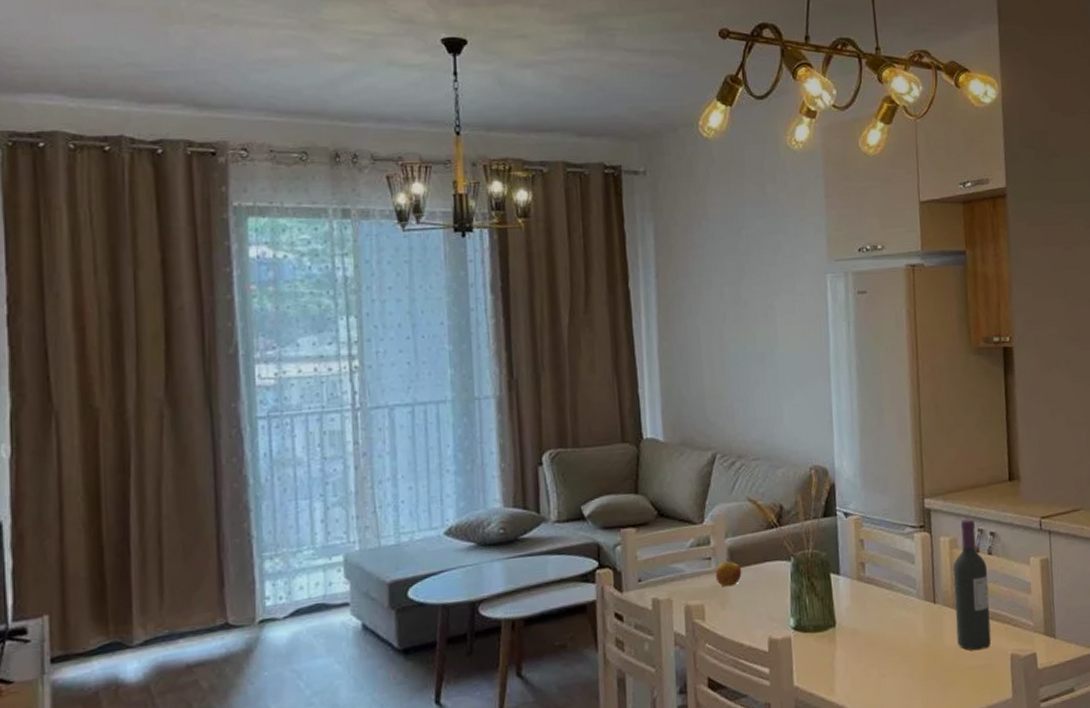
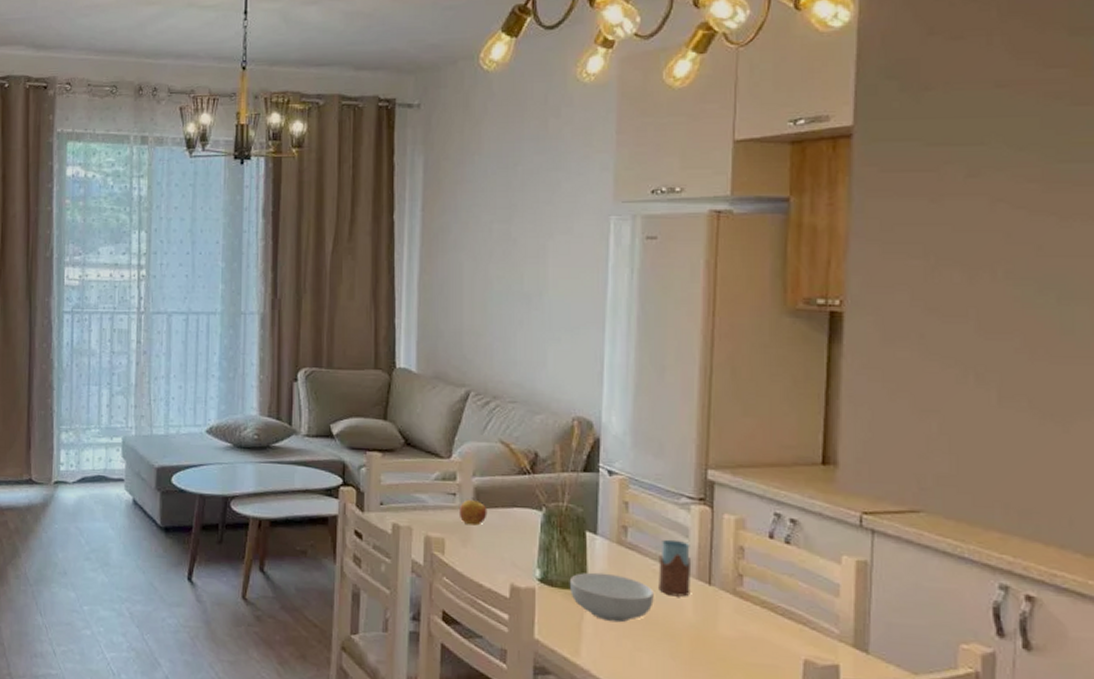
cereal bowl: none [820,609,892,655] -> present [569,572,654,623]
drinking glass: none [892,567,920,620] -> present [658,539,692,597]
wine bottle: present [953,519,992,651] -> none [735,499,783,647]

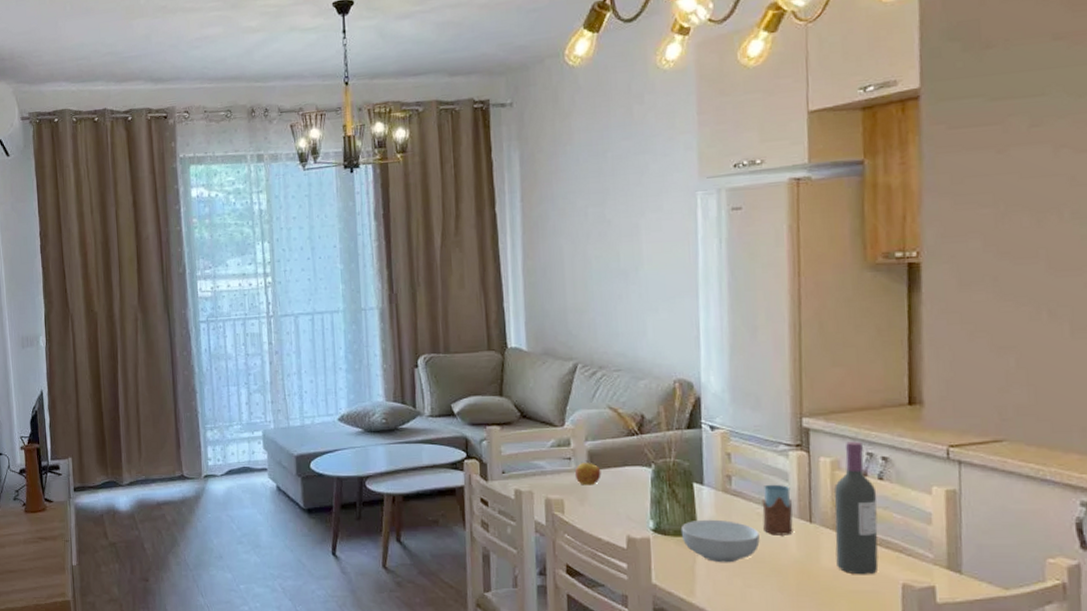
wine bottle: none [735,499,783,647] -> present [834,441,879,575]

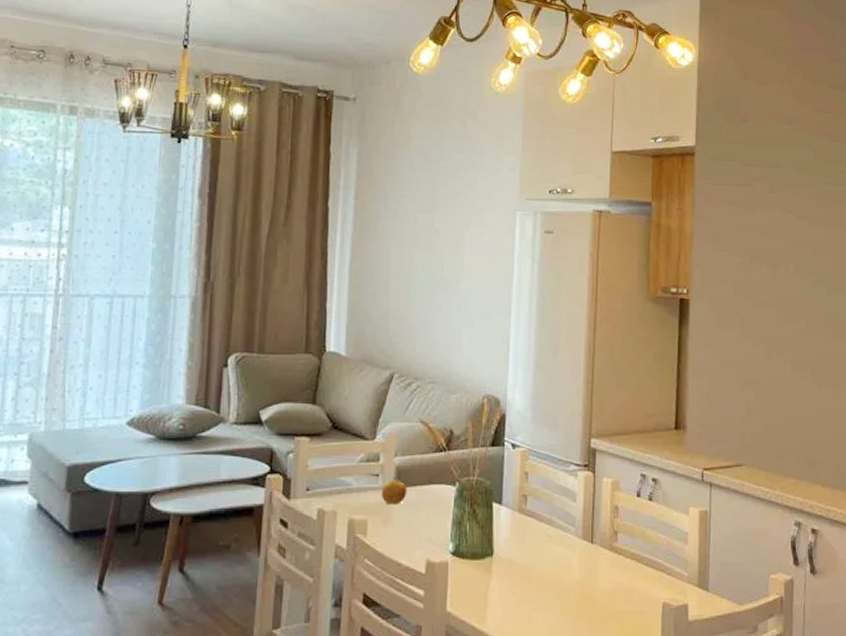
cereal bowl: present [680,519,760,563] -> none [478,541,548,587]
drinking glass: present [761,484,793,535] -> none [552,504,578,557]
wine bottle: present [834,441,879,575] -> none [611,463,647,595]

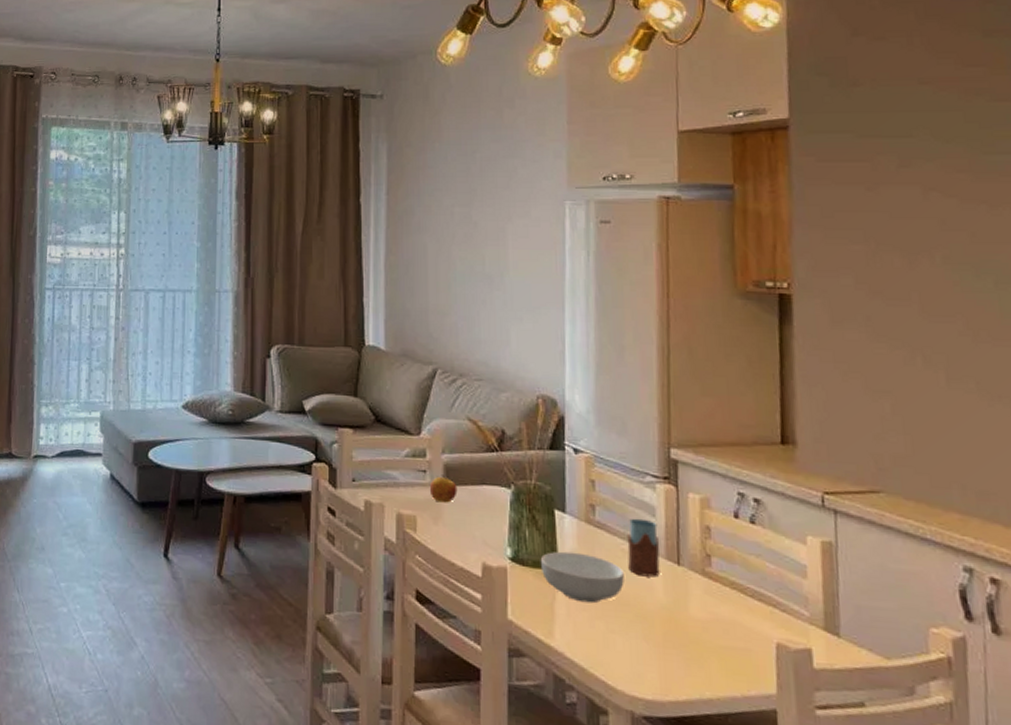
cereal bowl: none [478,541,548,587] -> present [540,551,624,604]
drinking glass: none [552,504,578,557] -> present [627,518,660,577]

